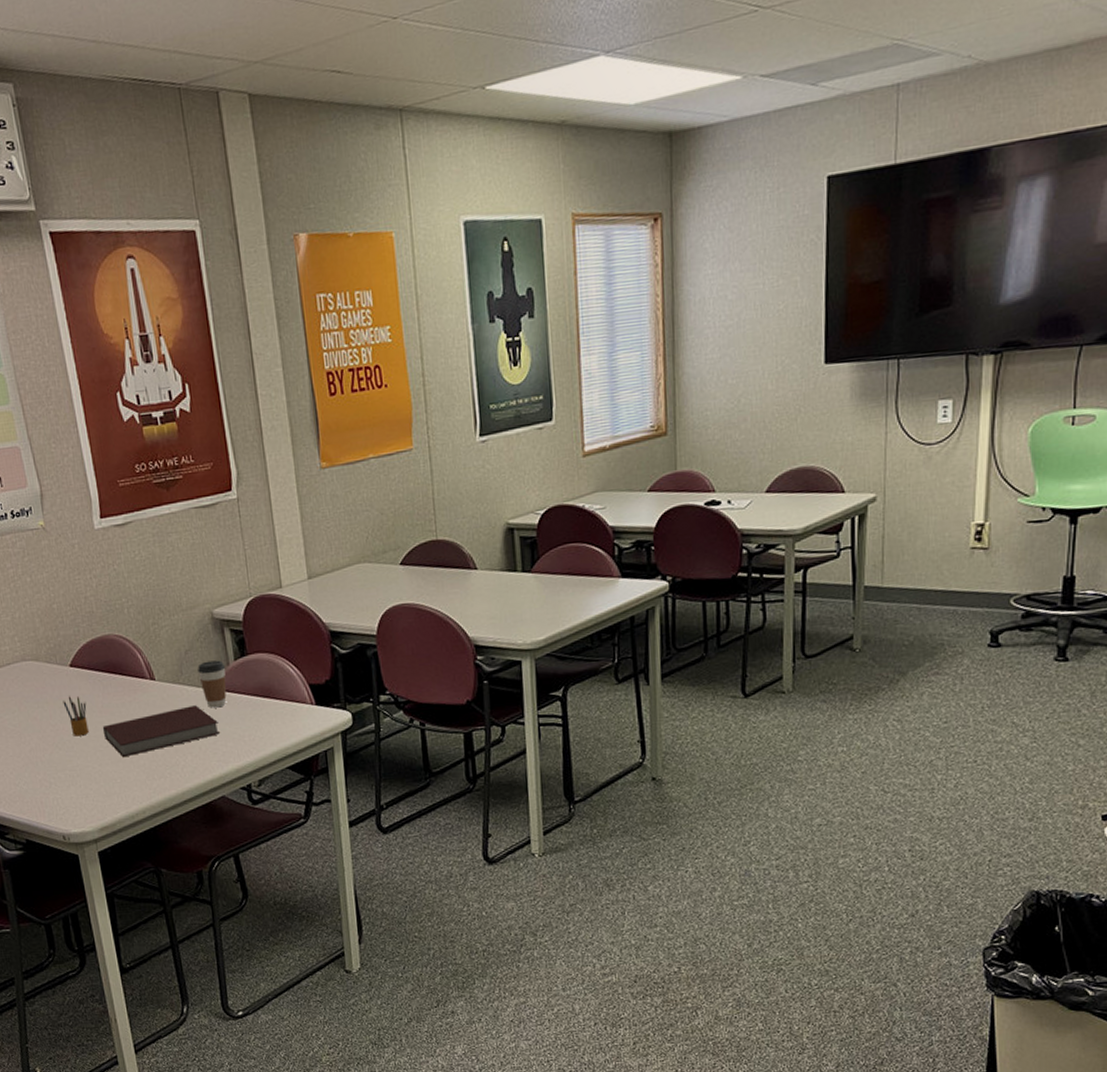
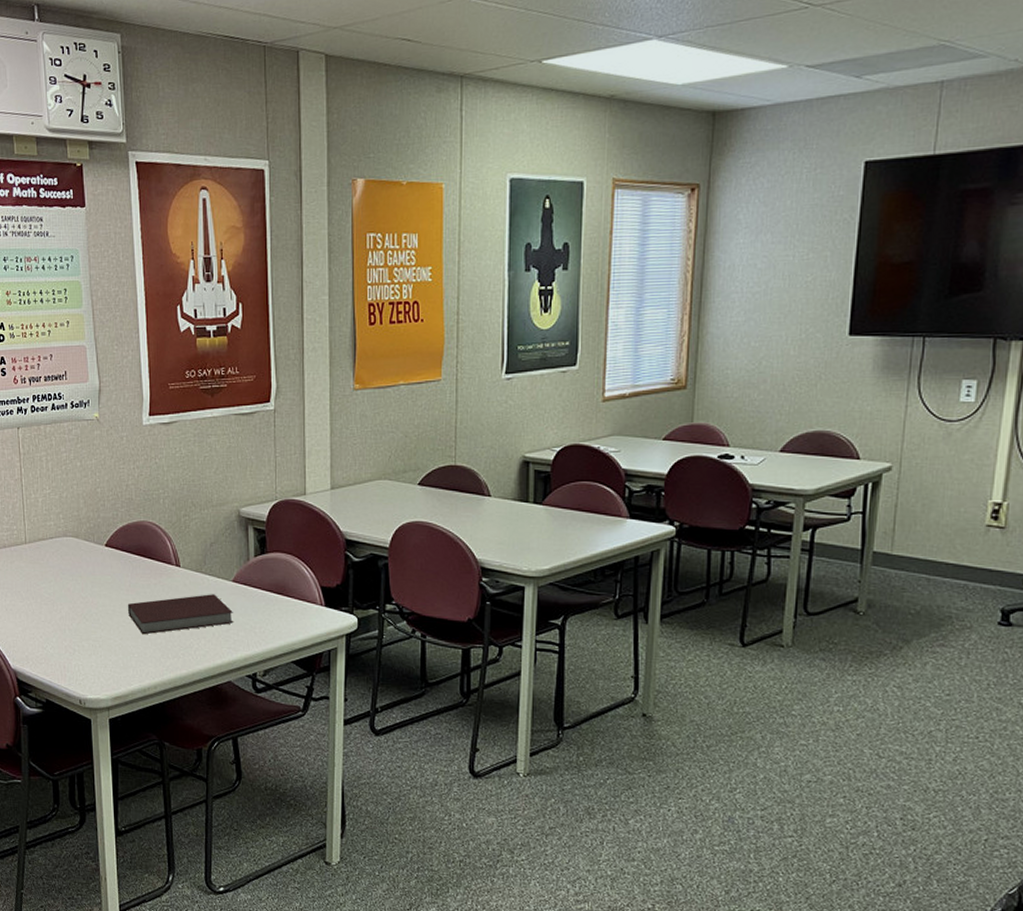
pencil box: present [63,695,89,737] -> none [95,573,116,610]
coffee cup: present [197,660,227,708] -> none [220,555,245,599]

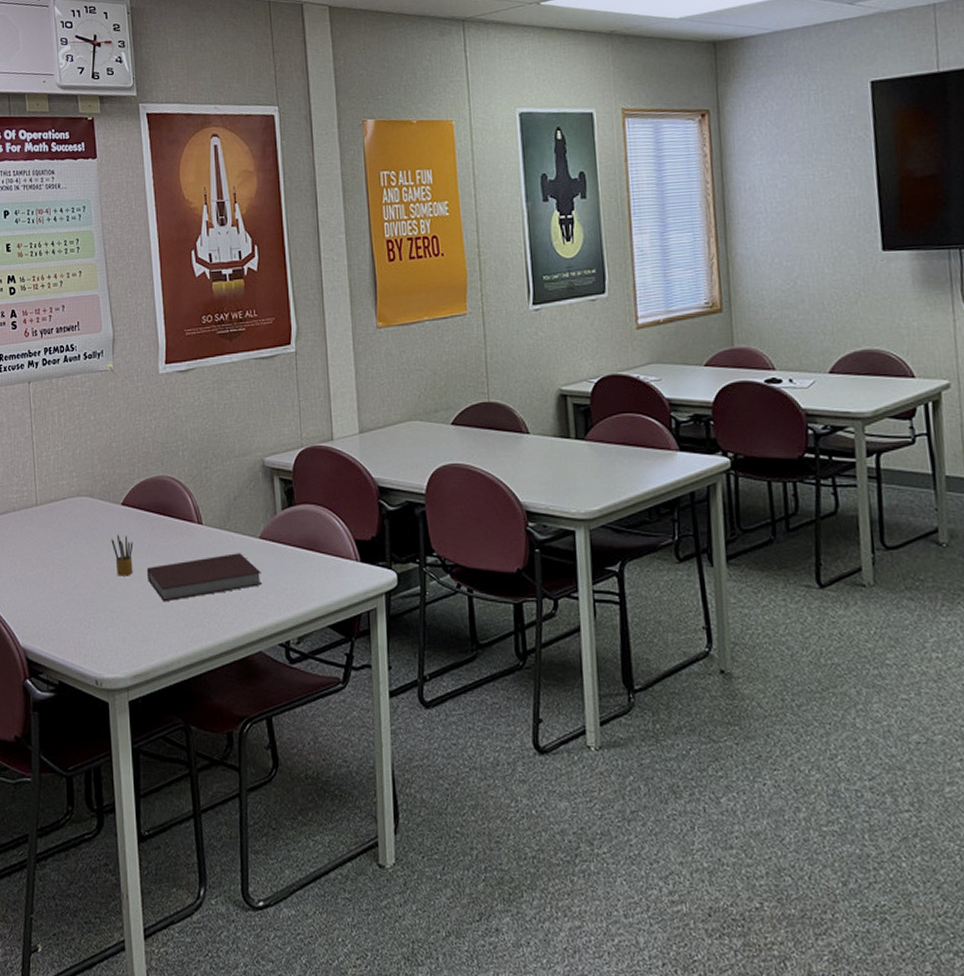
pencil box: none [95,573,116,610] -> present [111,534,134,576]

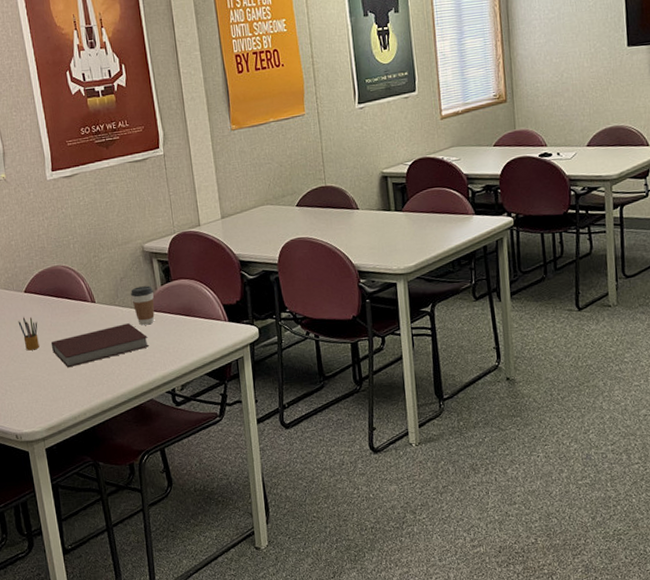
coffee cup: none [245,509,272,557] -> present [131,285,155,326]

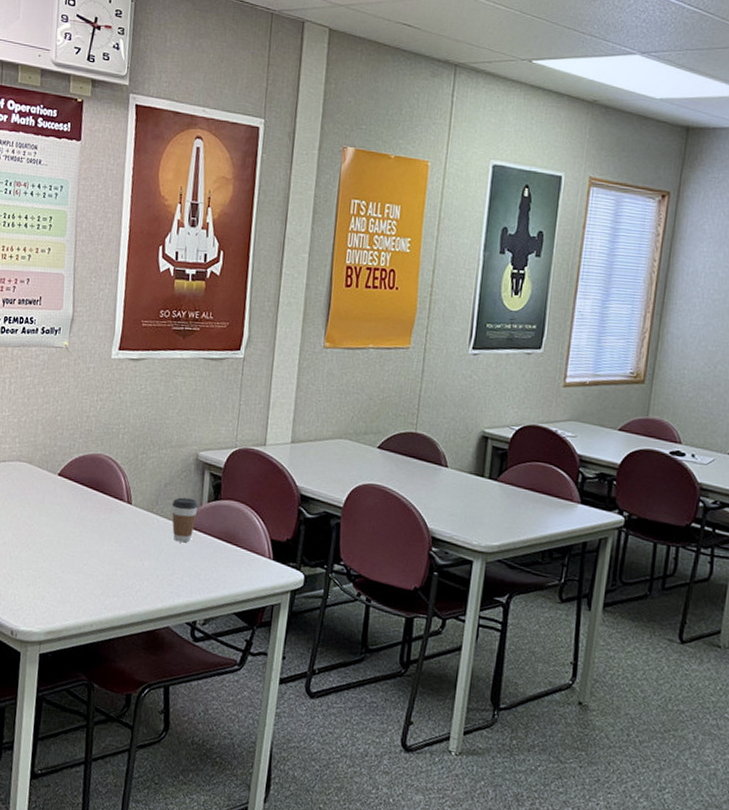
pencil box: present [18,316,39,351] -> none [43,502,65,541]
notebook: present [50,323,149,368] -> none [72,535,180,570]

